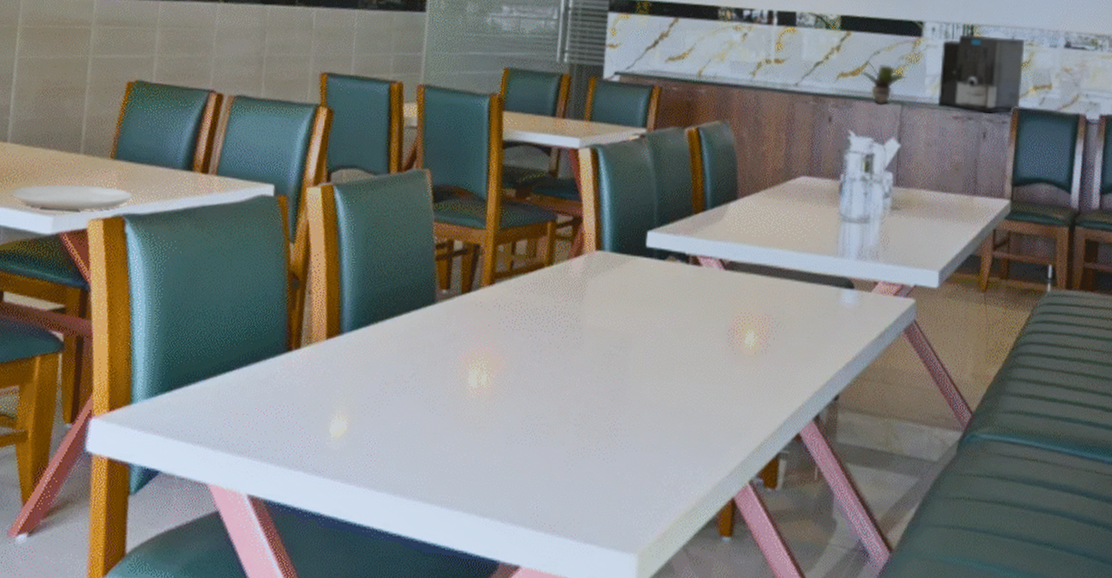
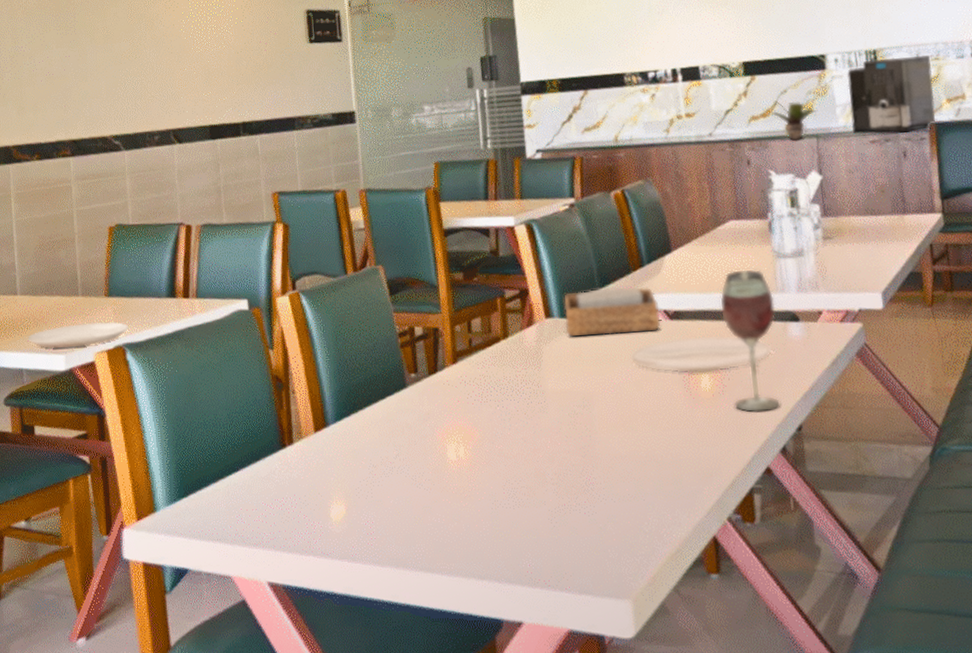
napkin holder: none [614,227,716,279] -> present [564,287,661,336]
plate: none [677,289,822,329] -> present [630,335,772,373]
wineglass: none [775,228,832,376] -> present [720,269,779,412]

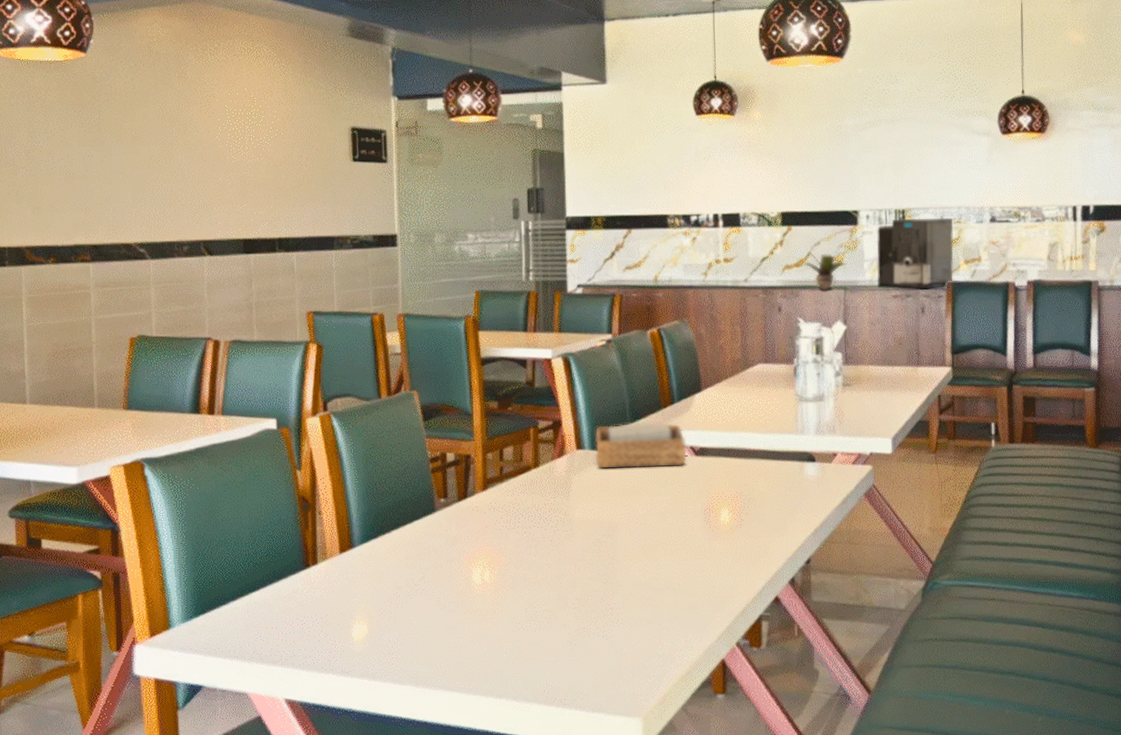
plate: present [27,322,129,349] -> none [36,435,149,461]
plate: present [630,335,772,373] -> none [655,472,788,507]
wineglass: present [720,269,779,412] -> none [744,411,794,545]

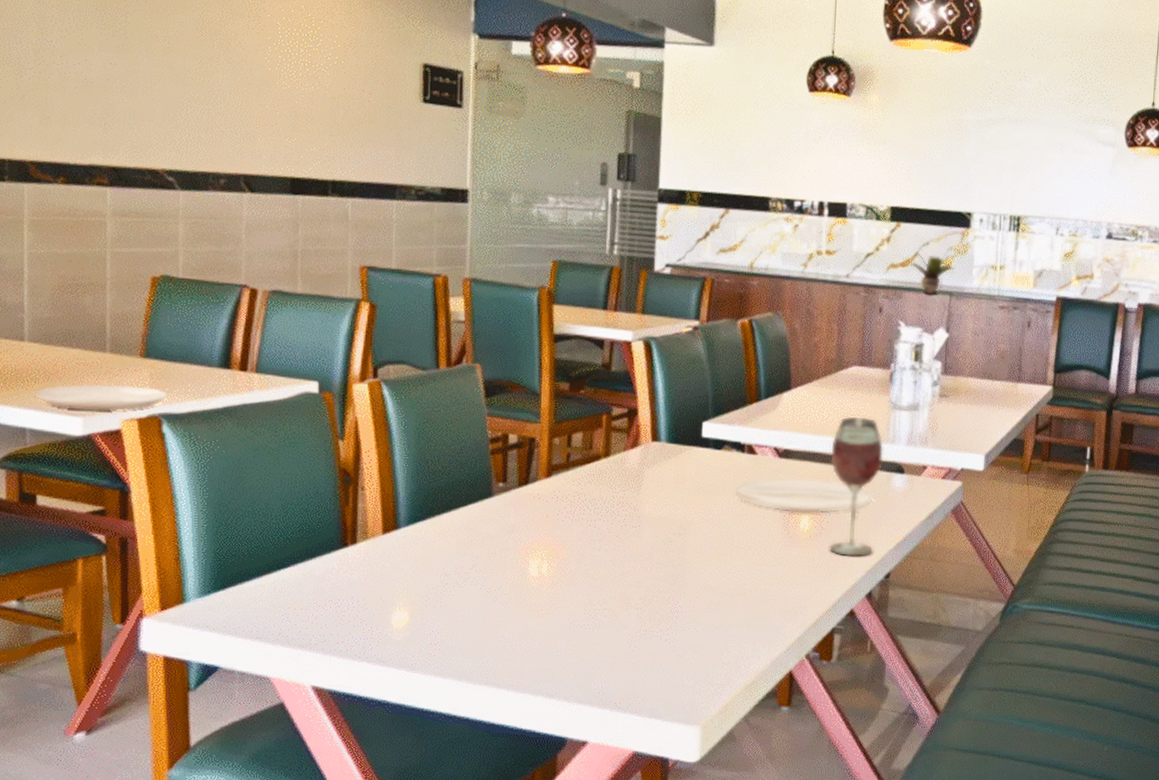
plate: none [36,435,149,461] -> present [34,384,169,412]
napkin holder: present [595,423,687,468] -> none [671,417,770,467]
plate: none [655,472,788,507] -> present [733,476,873,514]
wineglass: none [744,411,794,545] -> present [829,416,883,556]
coffee machine: present [876,217,954,291] -> none [984,225,1069,304]

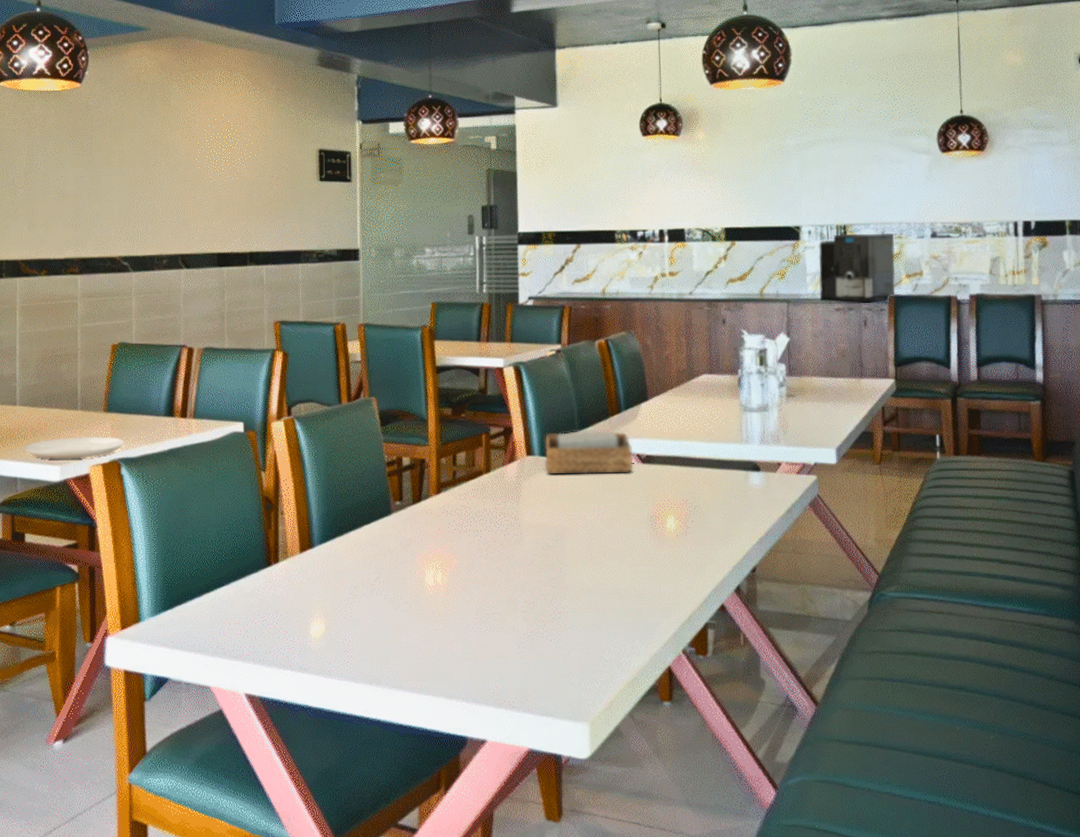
napkin holder: none [671,417,770,467] -> present [544,430,633,474]
plate: present [733,476,873,514] -> none [603,480,733,514]
wineglass: present [829,416,883,556] -> none [689,420,738,552]
potted plant: present [908,251,956,295] -> none [746,266,790,304]
coffee machine: none [984,225,1069,304] -> present [818,233,896,304]

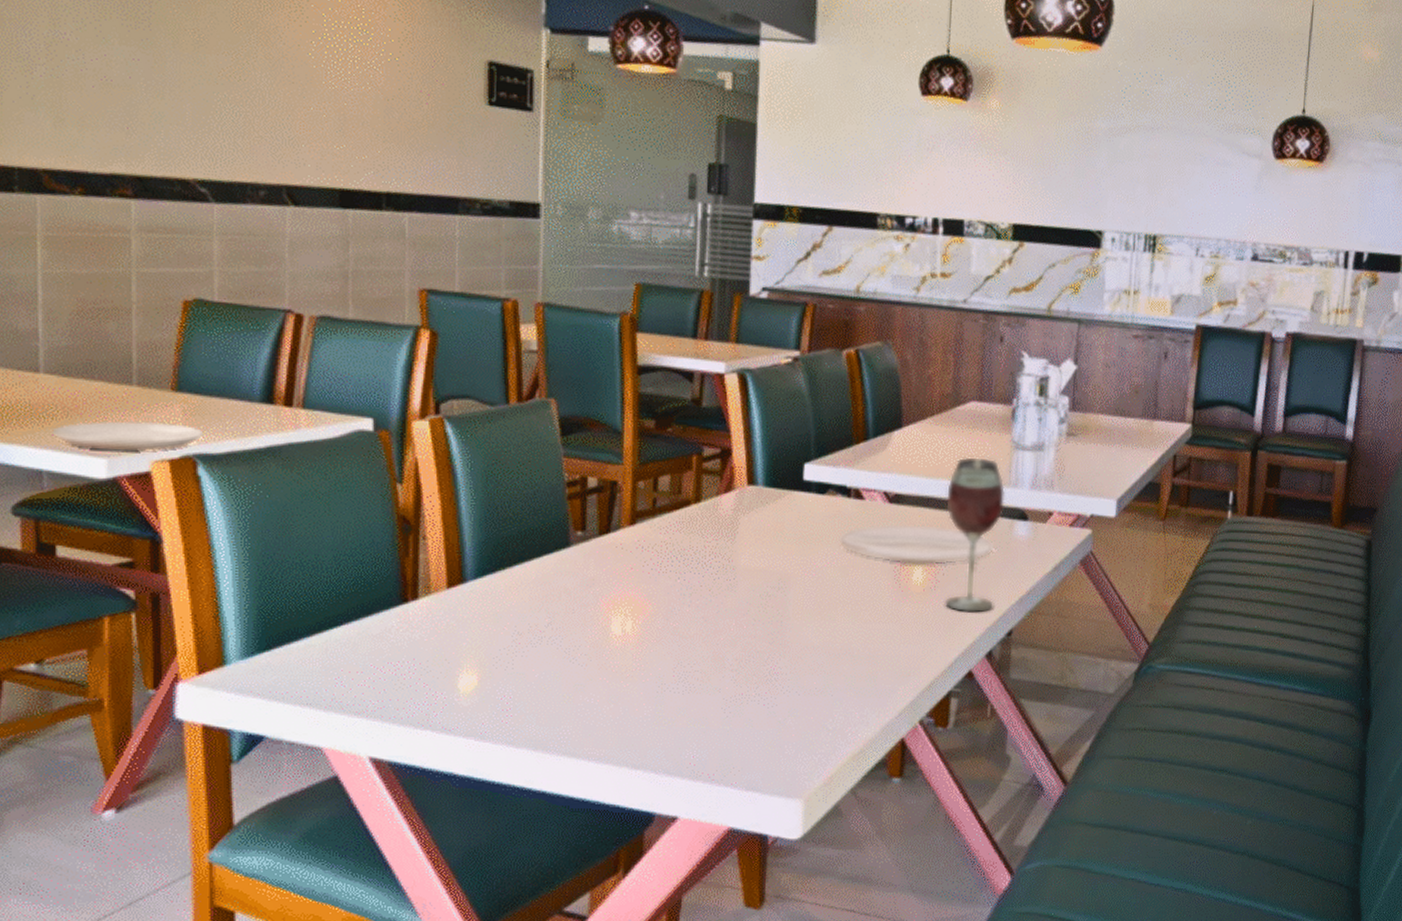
napkin holder: present [544,430,633,474] -> none [769,458,879,514]
plate: none [603,480,733,514] -> present [838,524,994,565]
wineglass: none [689,420,738,552] -> present [945,457,1005,612]
coffee machine: present [818,233,896,304] -> none [1116,245,1210,333]

